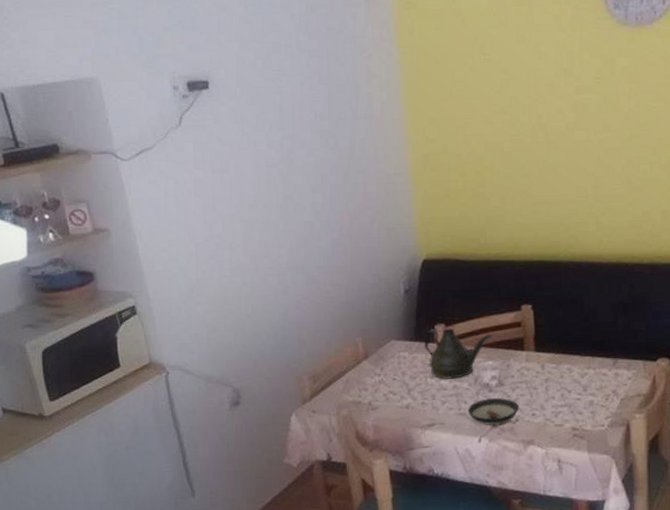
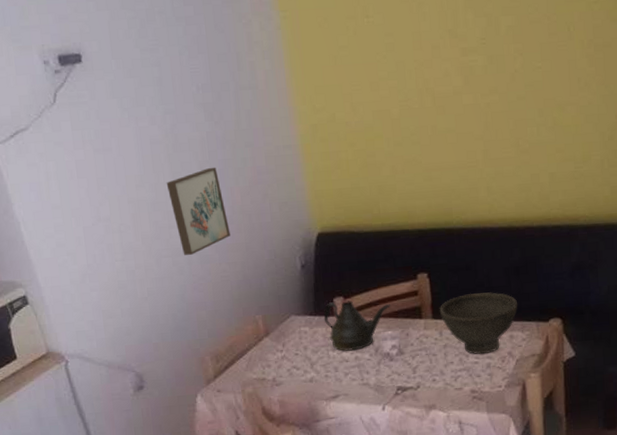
wall art: none [278,191,337,275] -> present [166,167,230,255]
saucer: present [467,398,520,425] -> none [370,366,421,393]
bowl: none [542,328,625,391] -> present [439,292,518,355]

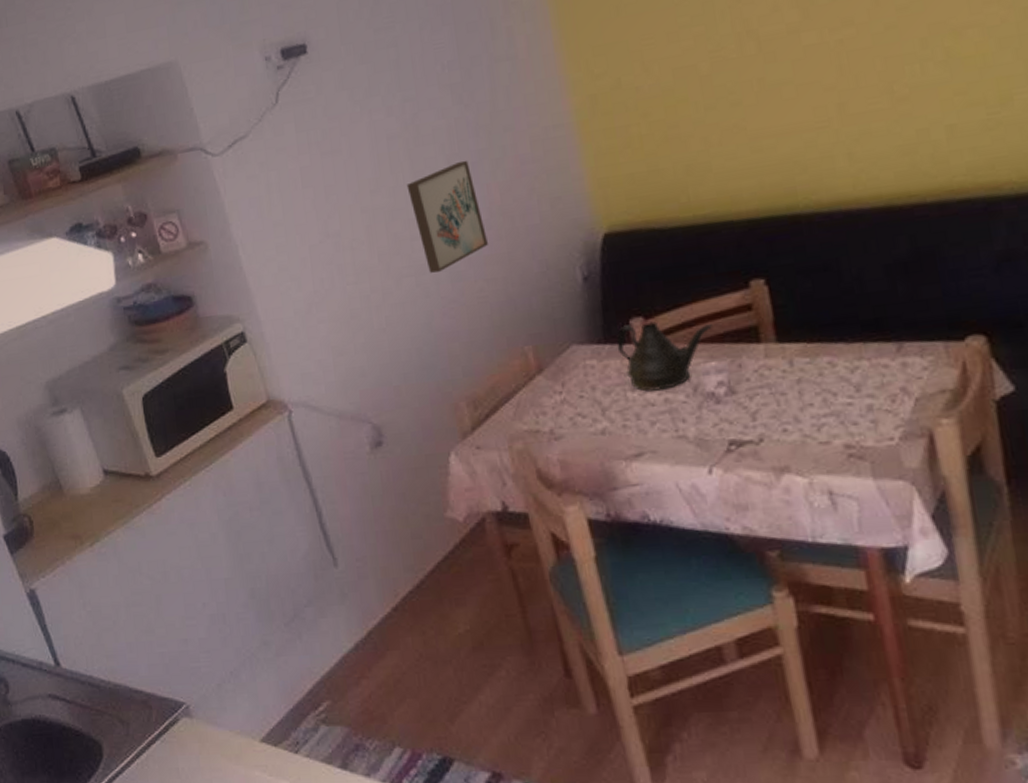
bowl: present [439,292,518,355] -> none [785,301,911,392]

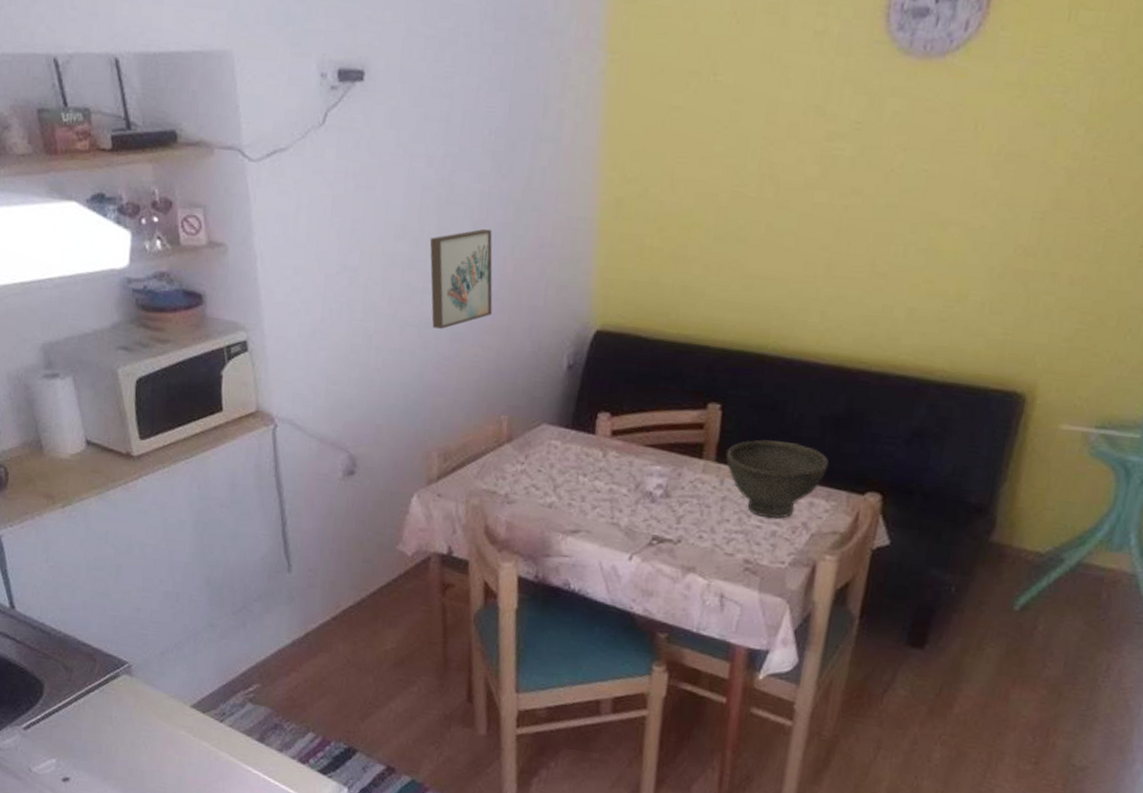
teapot: present [616,321,714,391] -> none [581,416,668,481]
bowl: none [785,301,911,392] -> present [725,439,829,519]

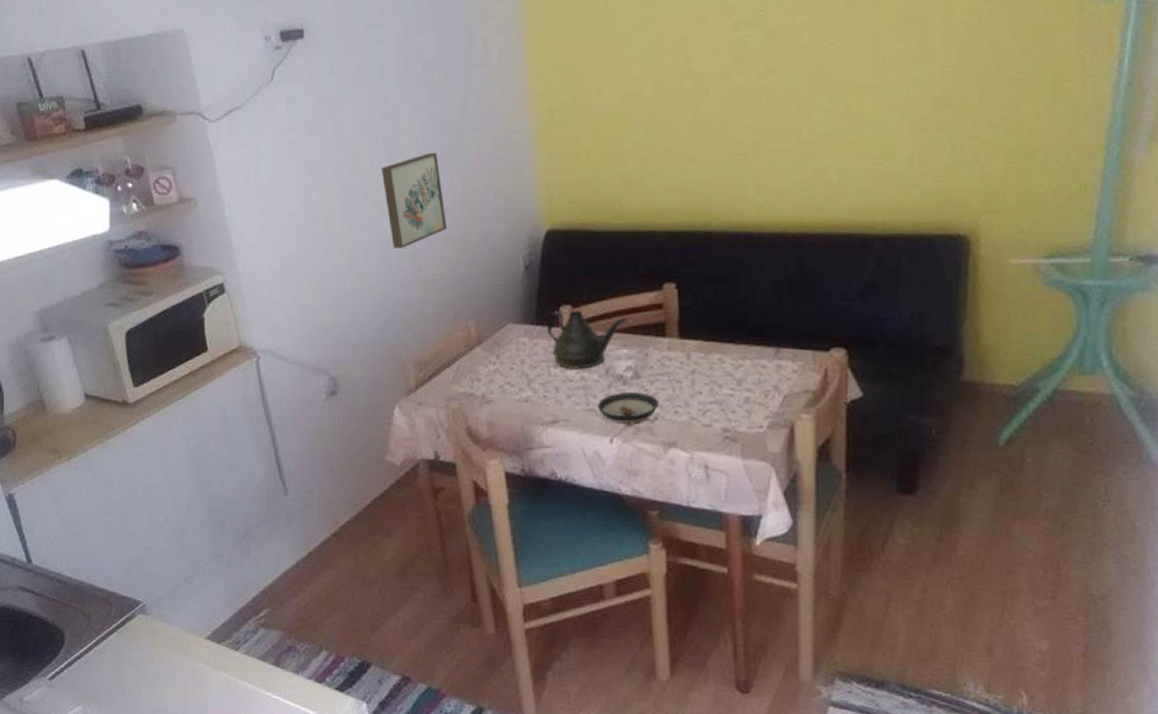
teapot: none [581,416,668,481] -> present [546,310,629,369]
saucer: none [621,510,685,544] -> present [597,392,660,423]
bowl: present [725,439,829,519] -> none [687,311,790,386]

